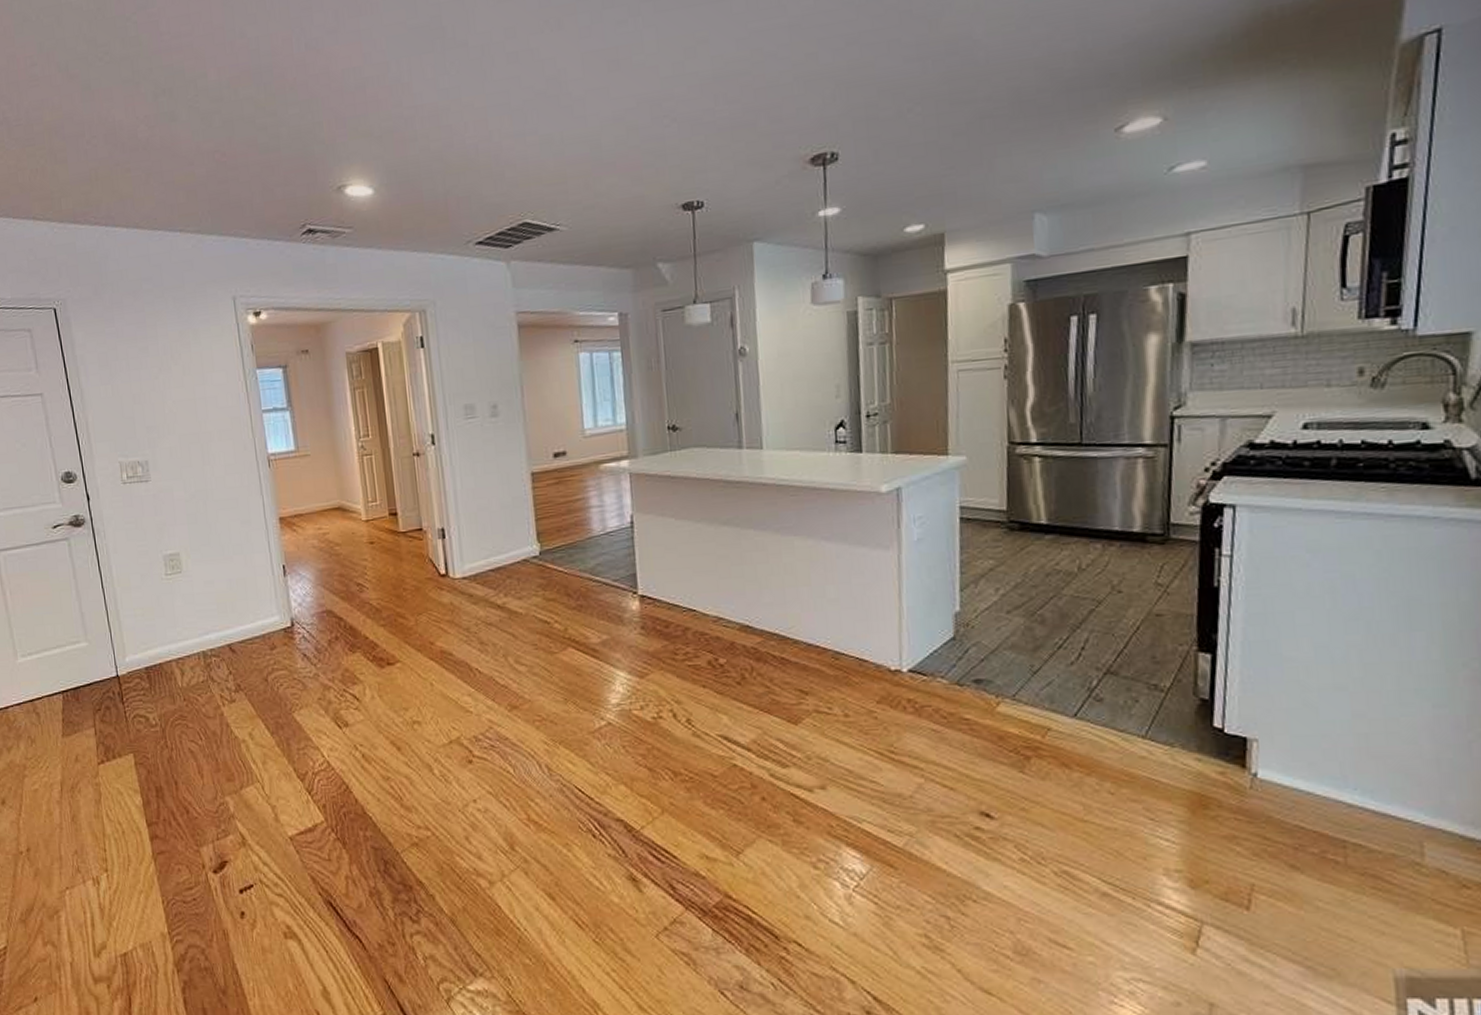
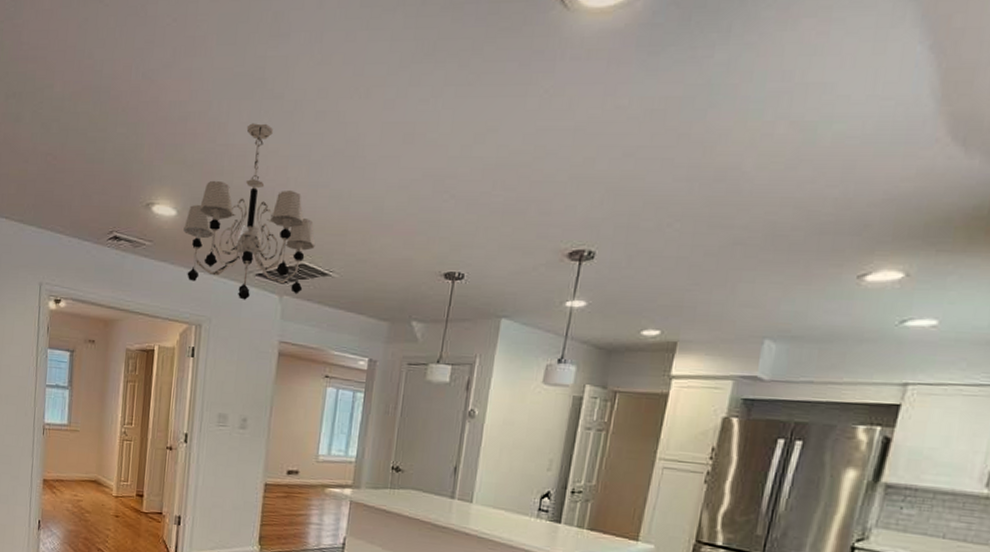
chandelier: none [384,75,535,274] -> present [183,123,316,300]

